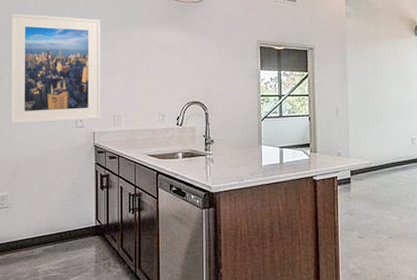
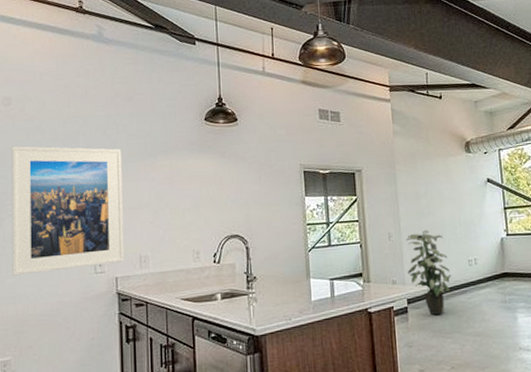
indoor plant: none [352,107,394,188] -> present [405,230,451,316]

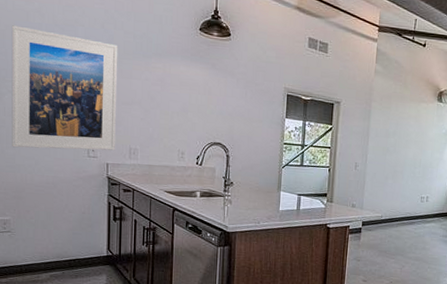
indoor plant: present [405,230,451,316] -> none [366,165,404,239]

